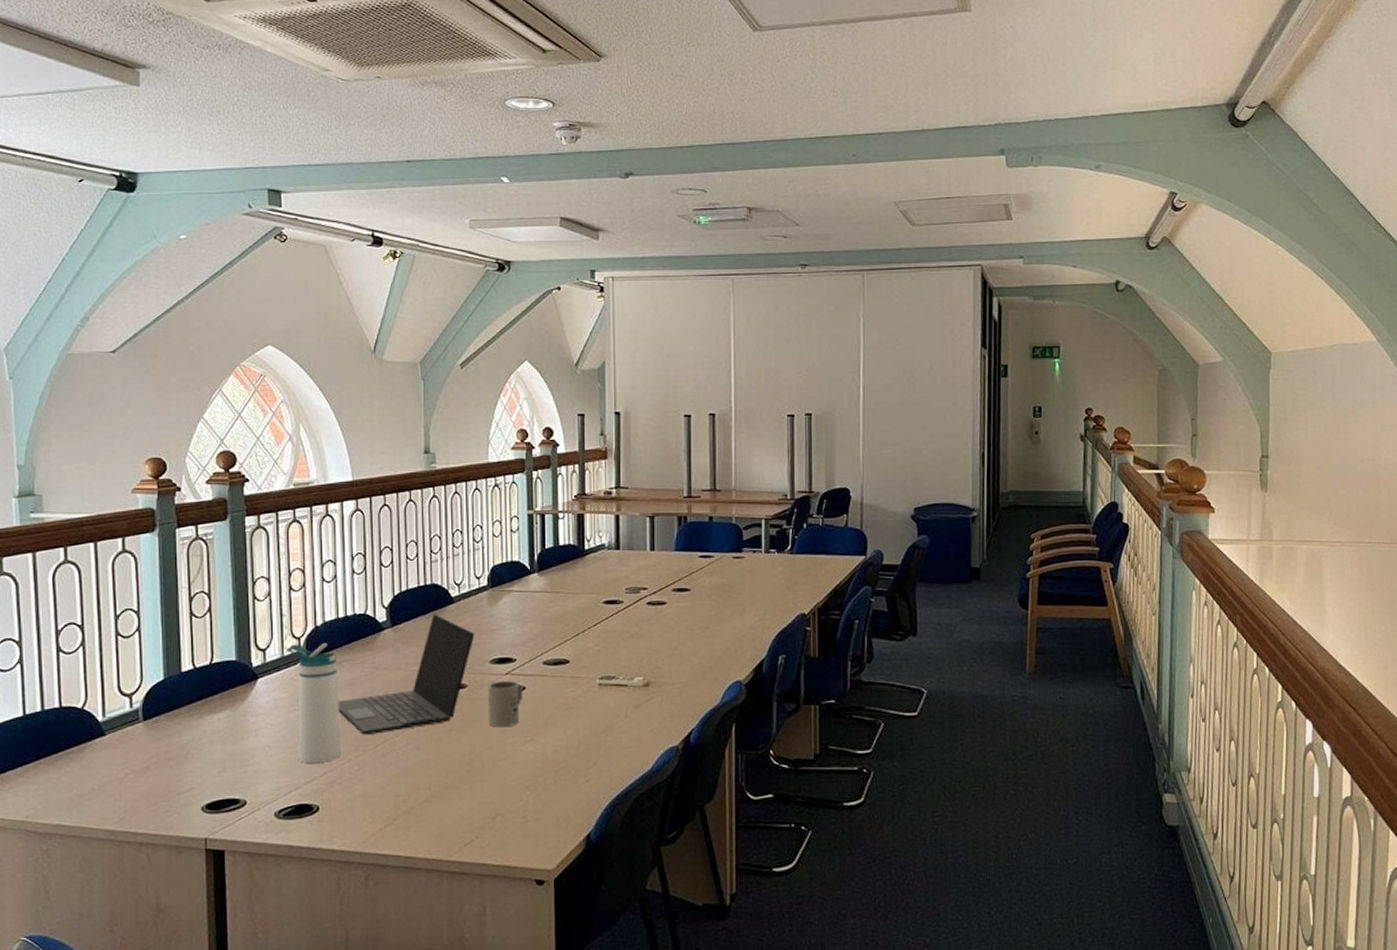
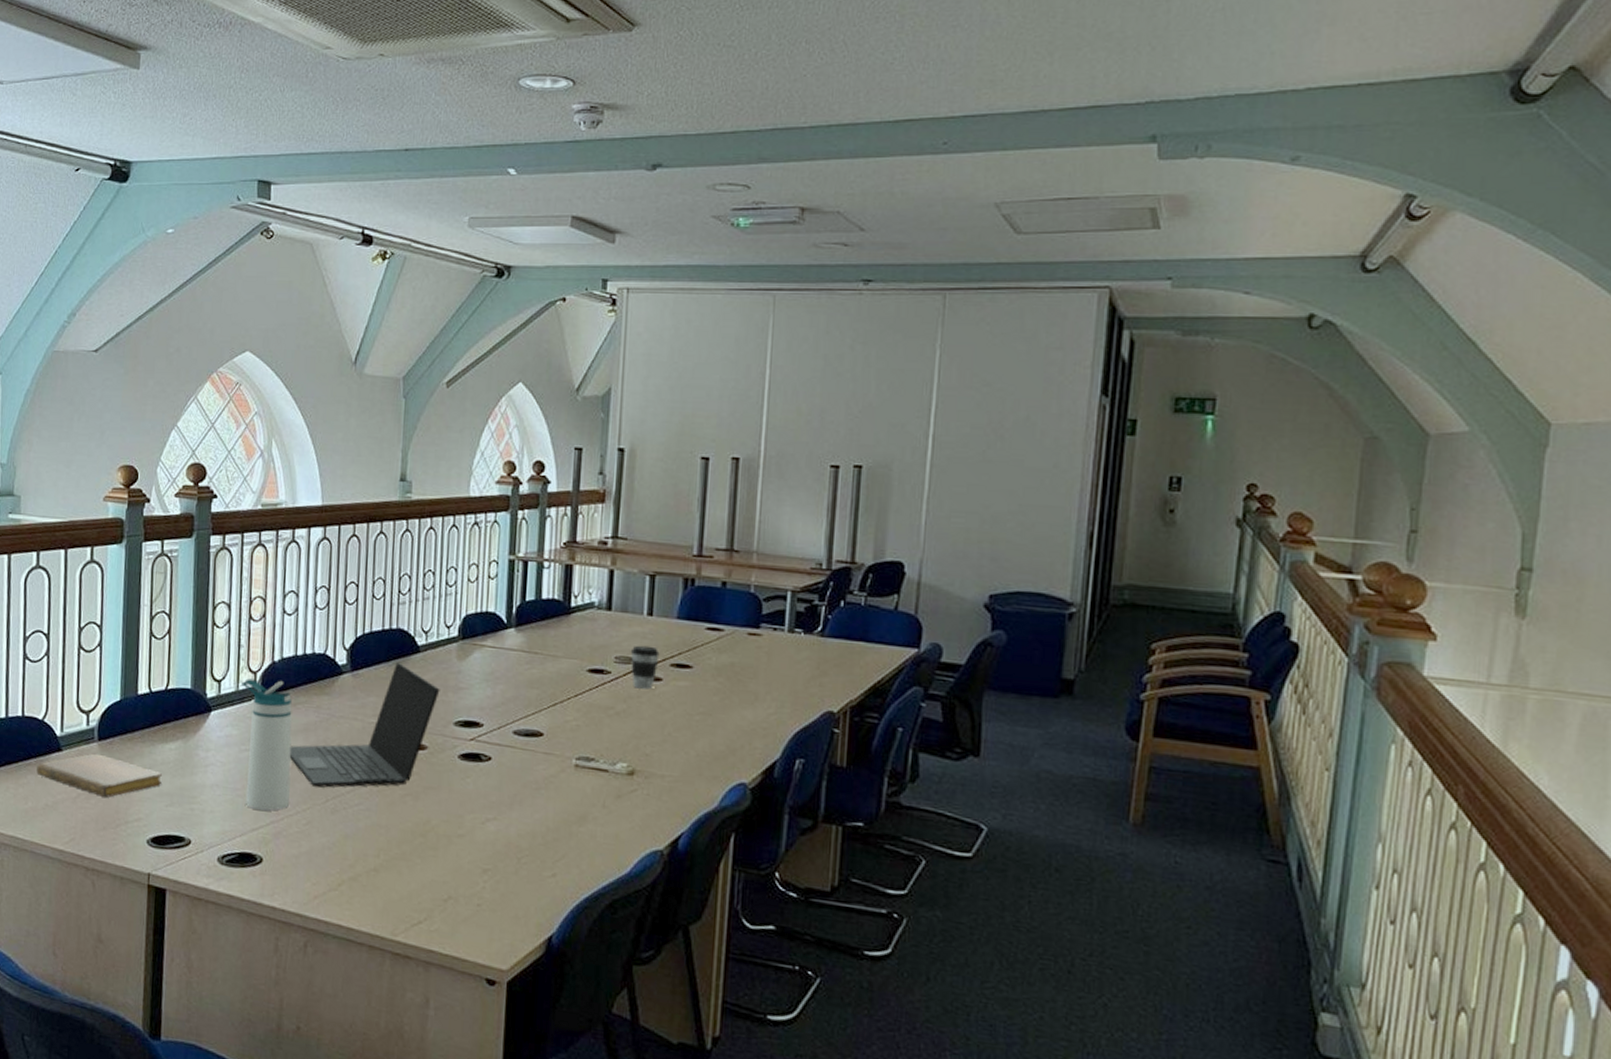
notebook: none [79,733,212,773] -> present [37,753,162,798]
mug: present [487,681,523,728] -> none [448,746,489,801]
coffee cup: none [638,576,663,613] -> present [630,645,660,689]

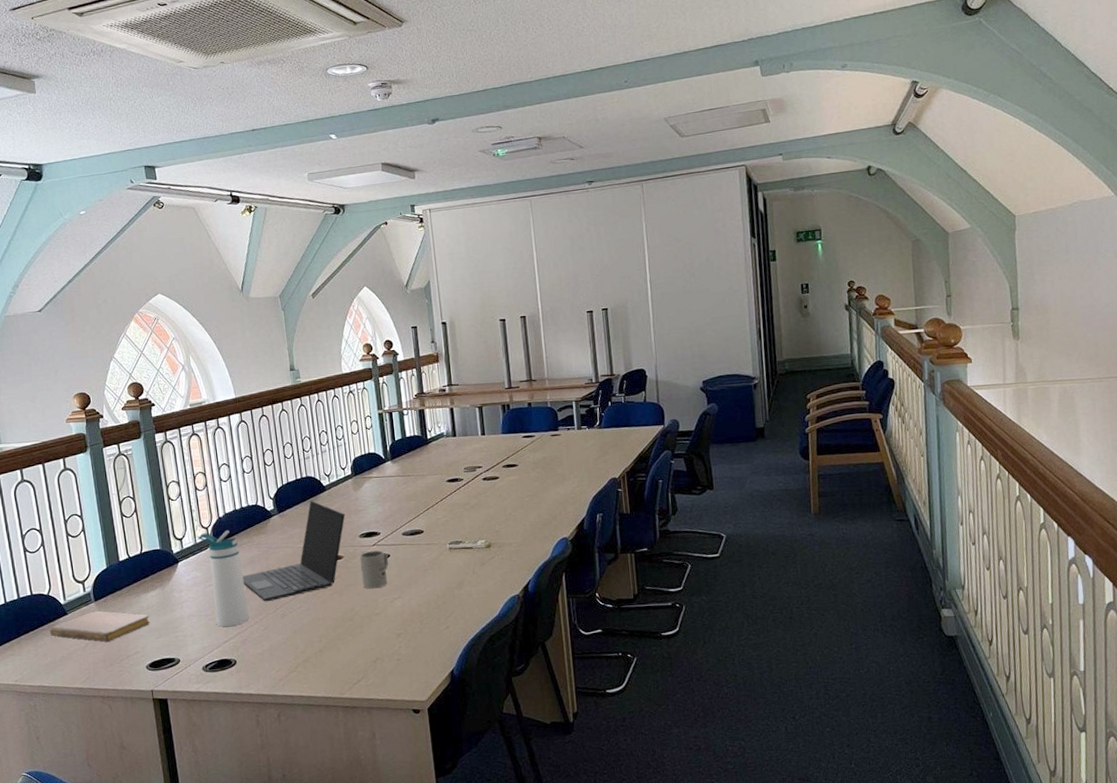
mug: none [448,746,489,801] -> present [359,550,389,589]
coffee cup: present [630,645,660,689] -> none [474,456,495,487]

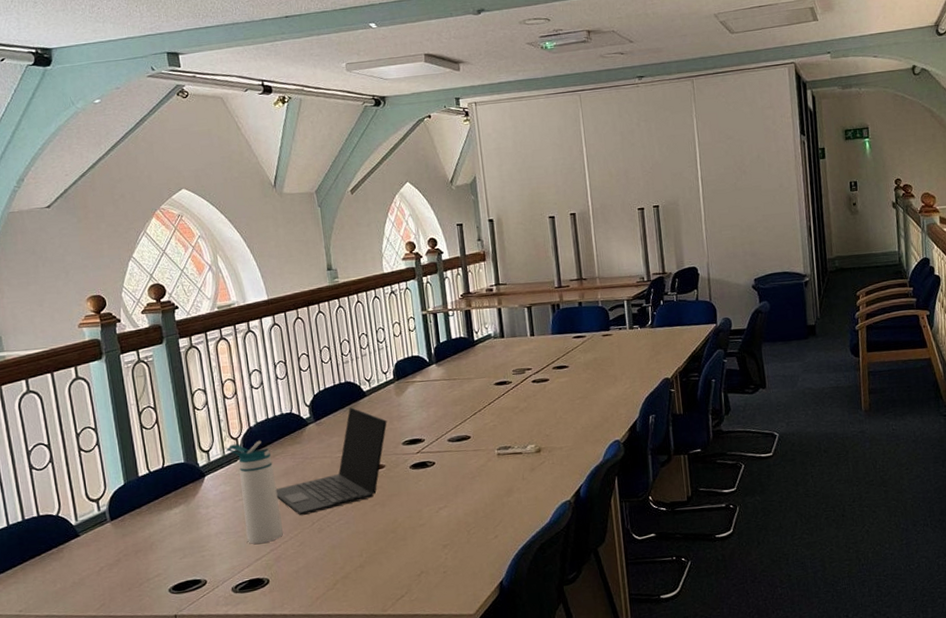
notebook: present [50,611,150,642] -> none [59,531,173,565]
mug: present [359,550,389,589] -> none [402,458,434,499]

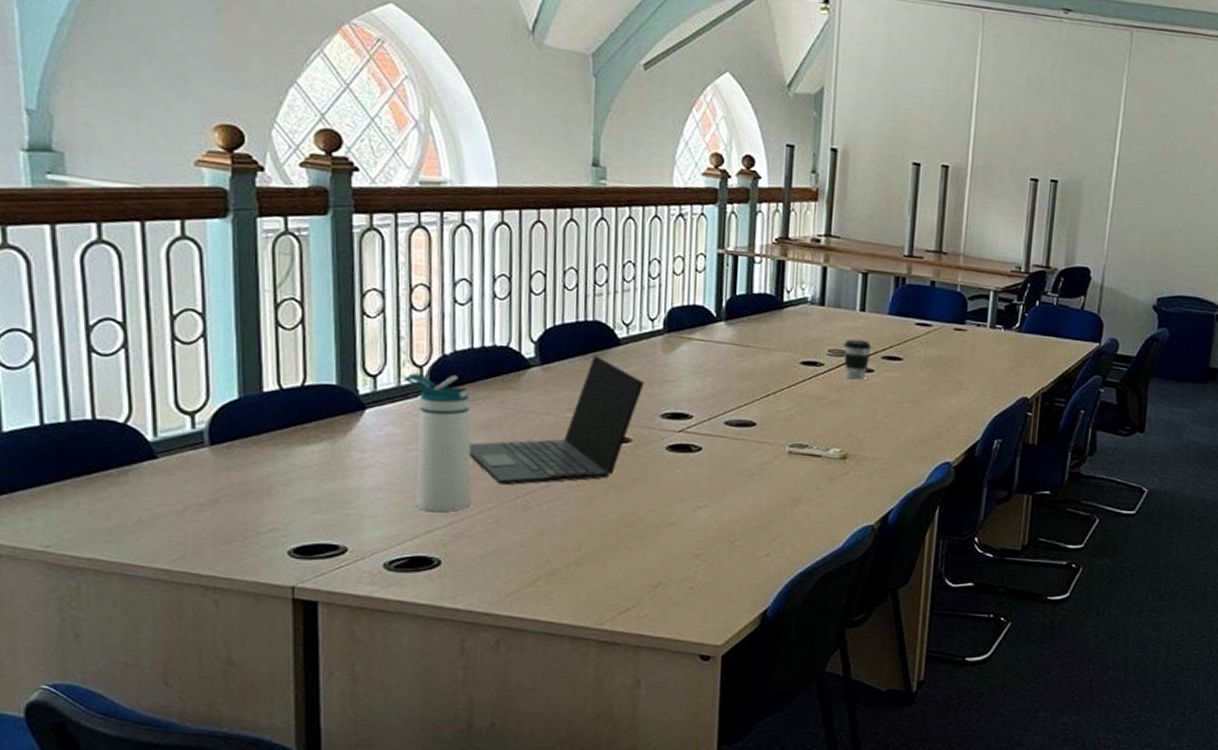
coffee cup: none [523,357,544,390] -> present [843,339,872,380]

